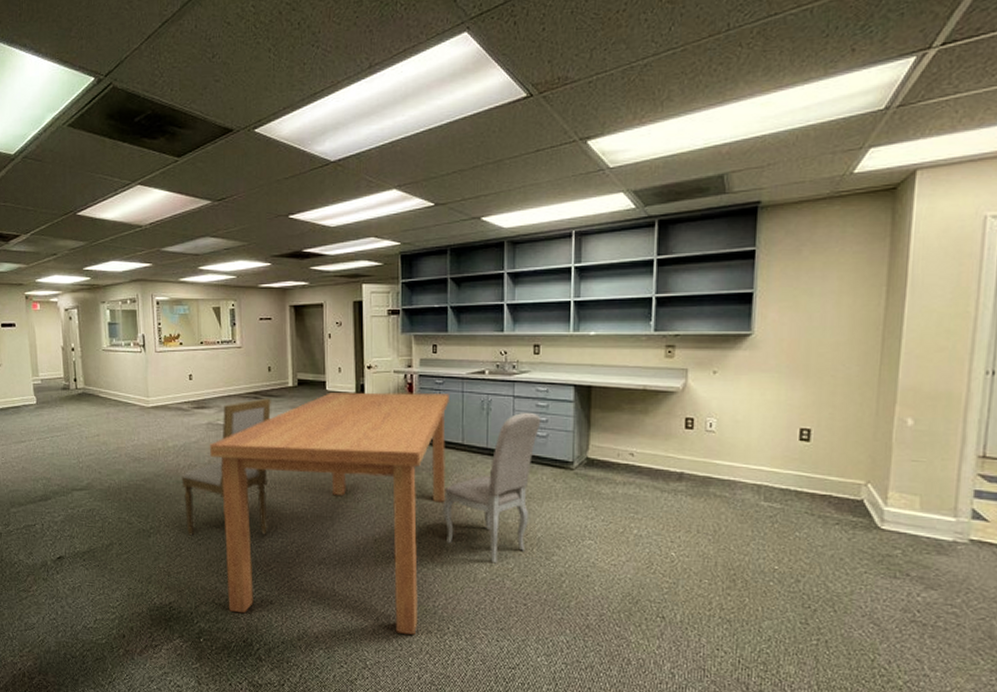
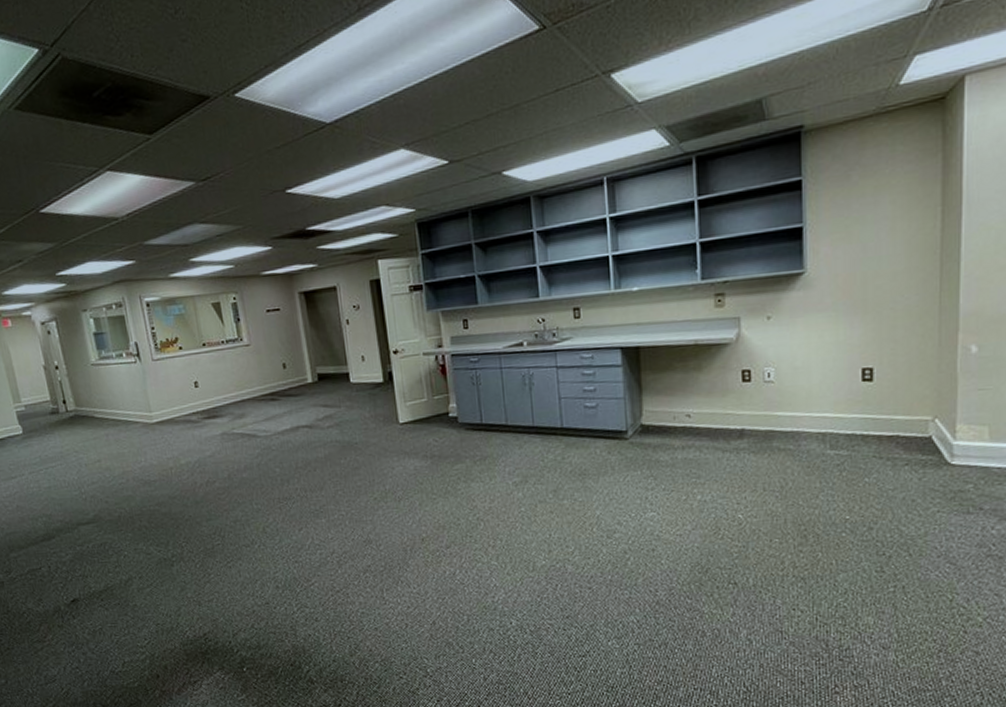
dining chair: present [181,398,271,536] -> none [200,398,303,559]
dining table: present [209,392,449,635] -> none [226,372,494,636]
dining chair: present [443,413,541,564] -> none [492,383,589,549]

